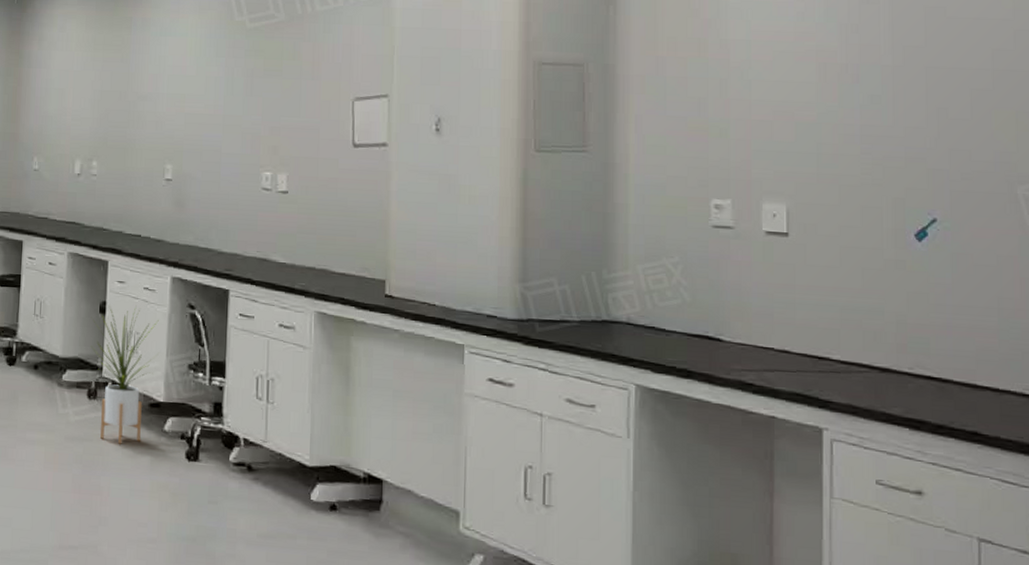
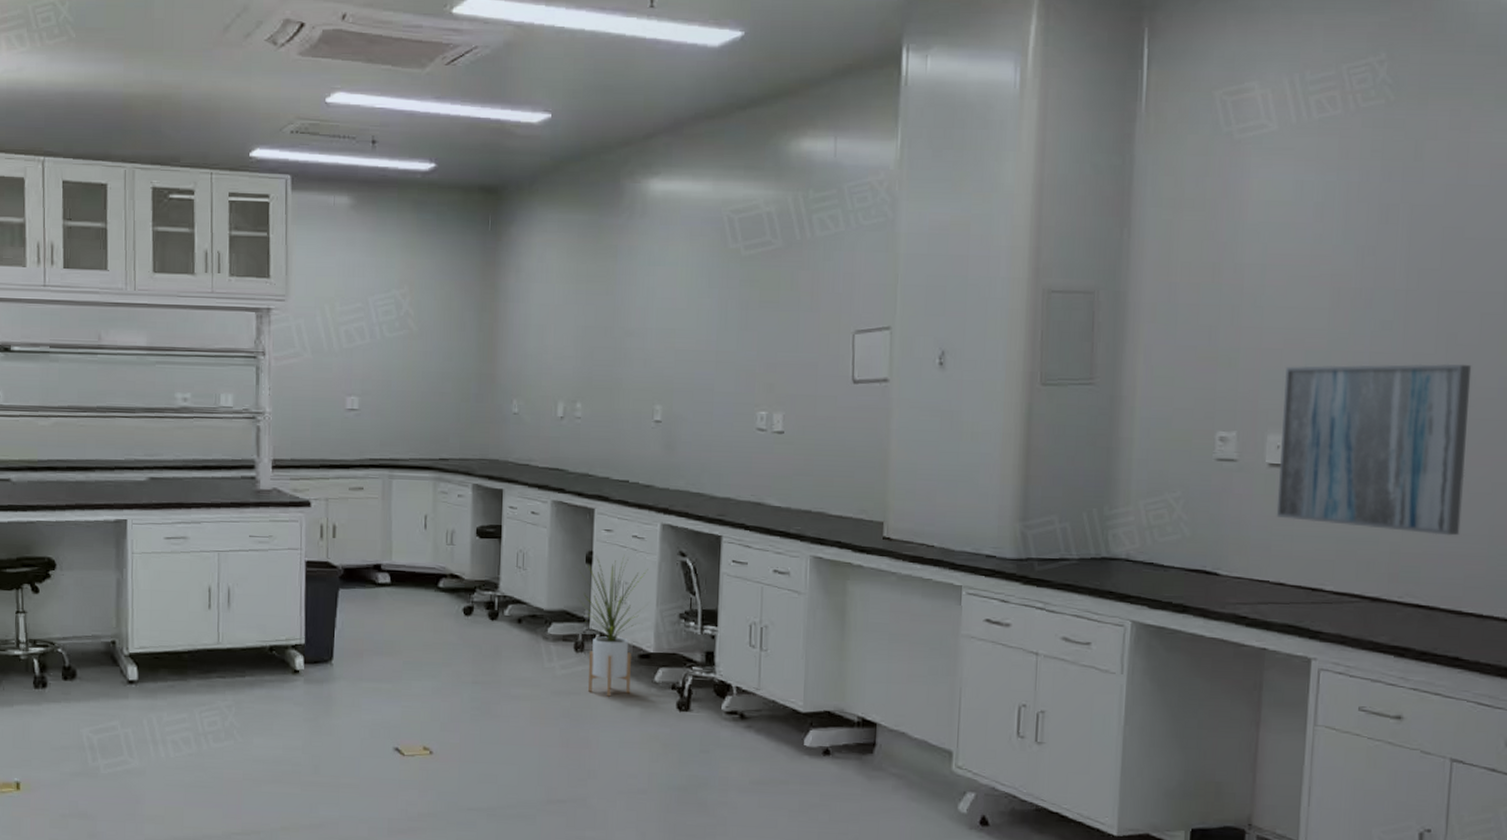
wall art: none [776,136,968,308] -> present [1276,363,1472,536]

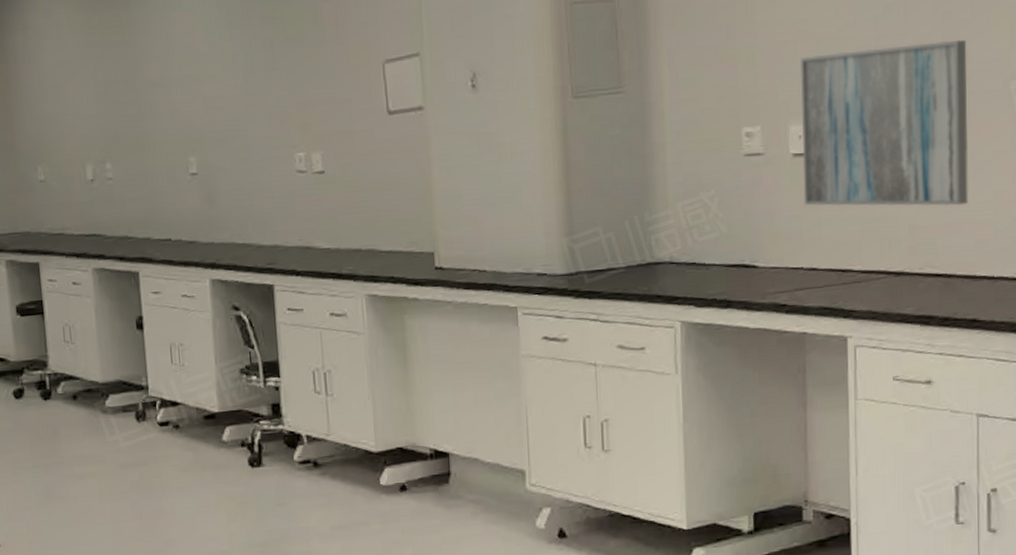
house plant: present [577,554,648,697] -> none [130,315,203,463]

